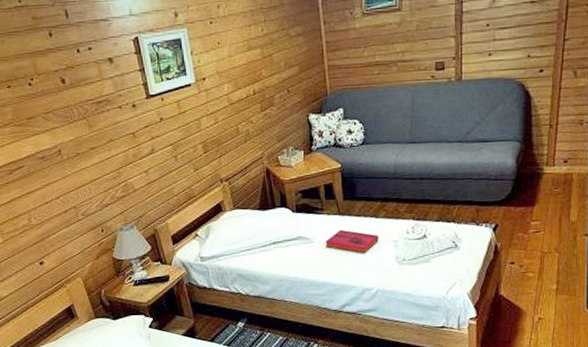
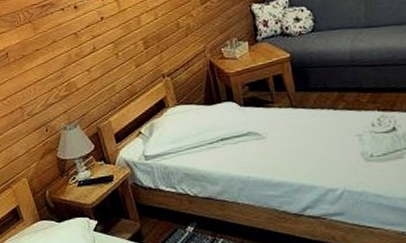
hardback book: present [325,229,379,254] -> none [278,123,340,150]

